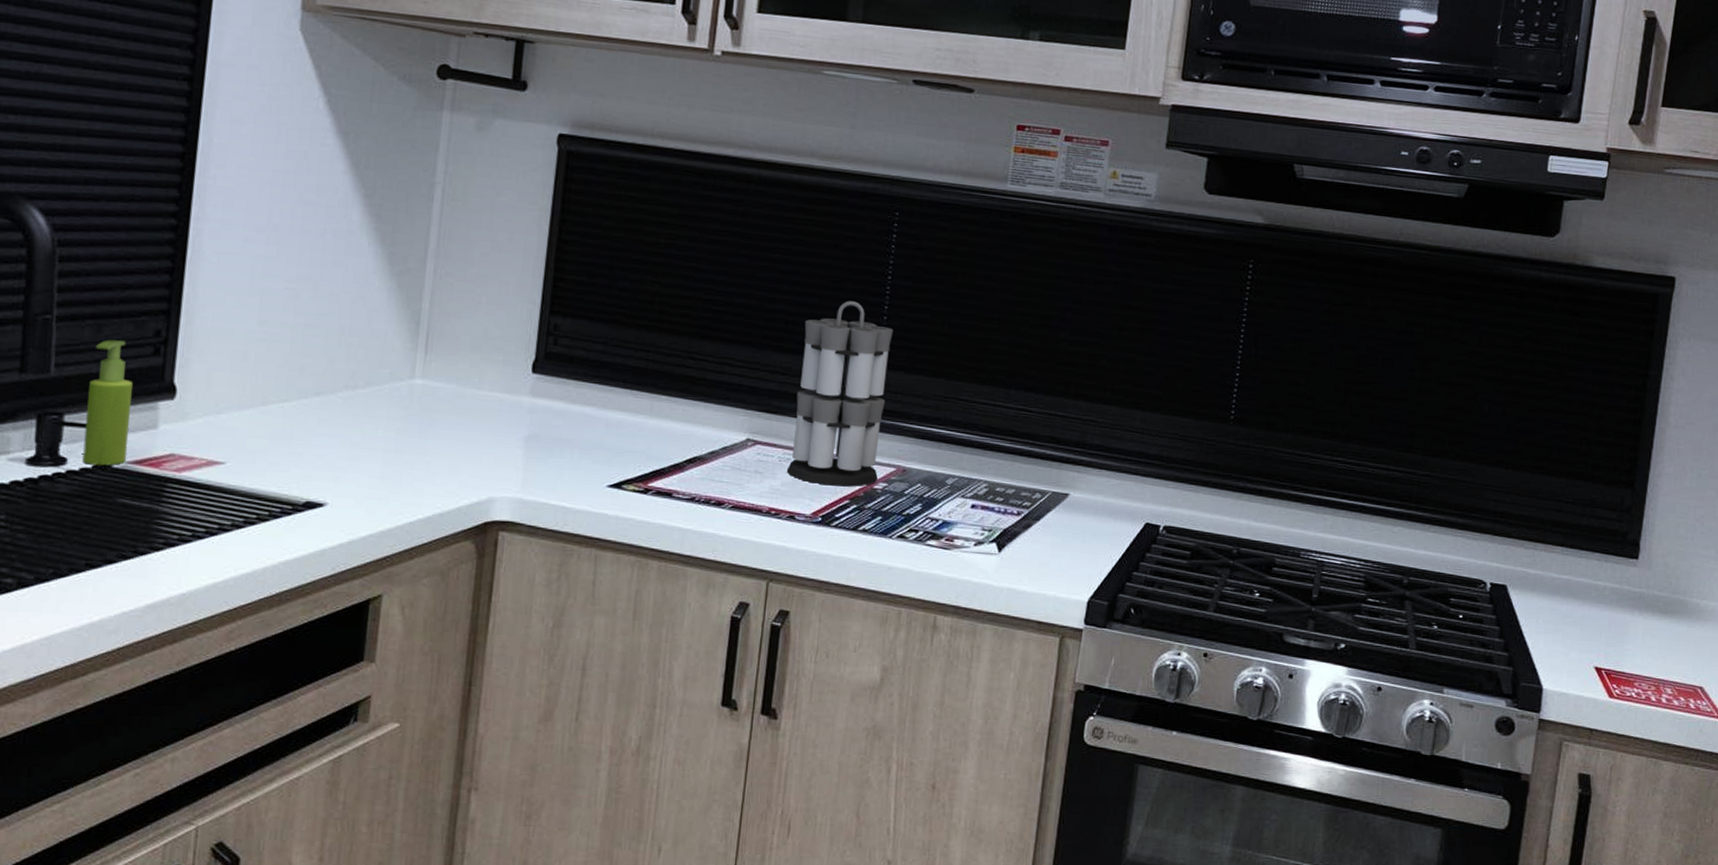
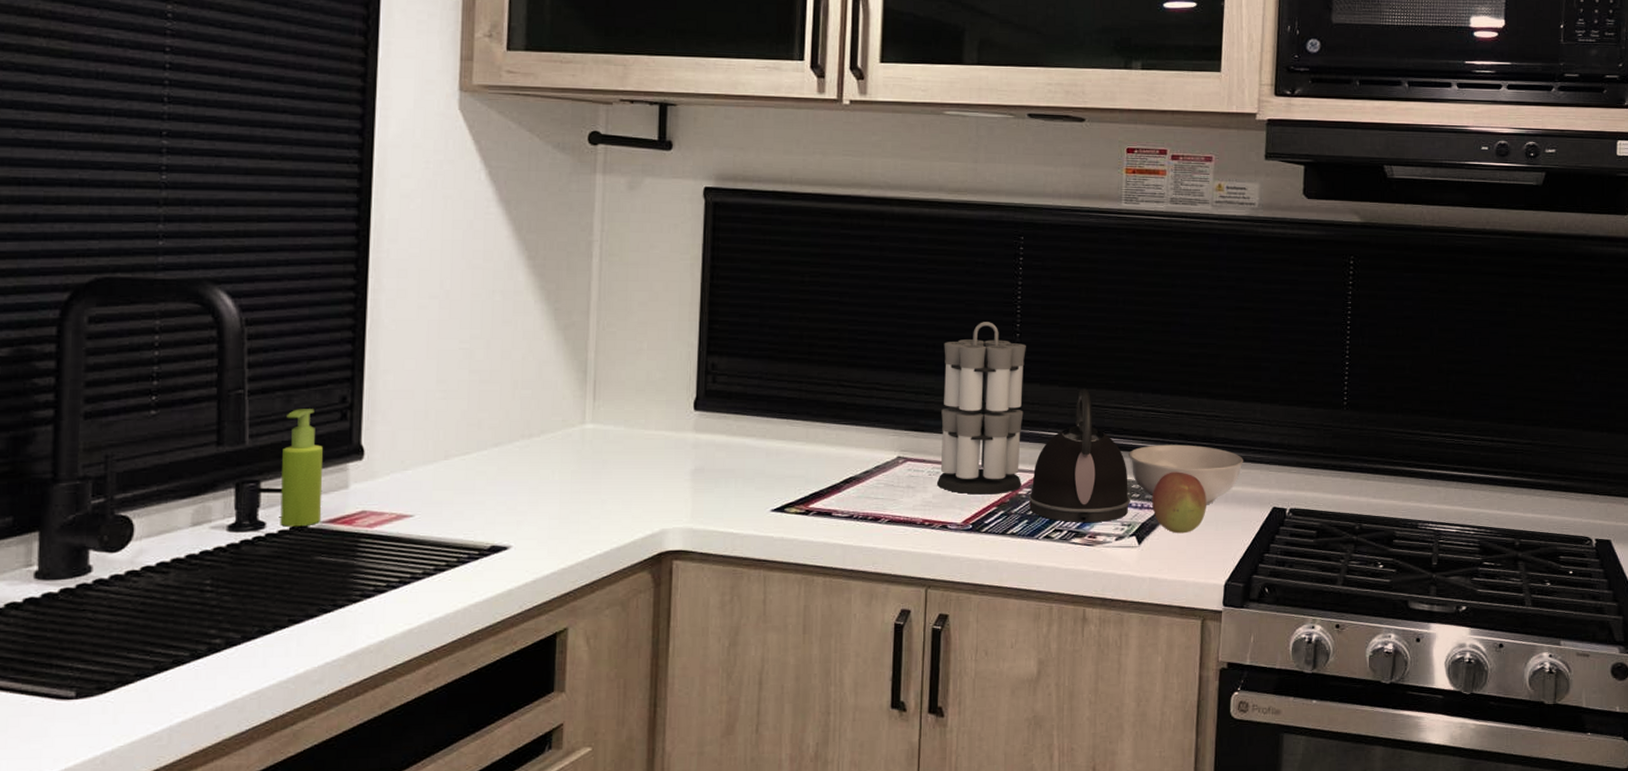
kettle: none [884,380,993,525] -> present [1028,388,1130,522]
bowl: none [994,446,1118,515] -> present [1129,445,1243,505]
fruit: none [1016,477,1075,544] -> present [1152,472,1206,534]

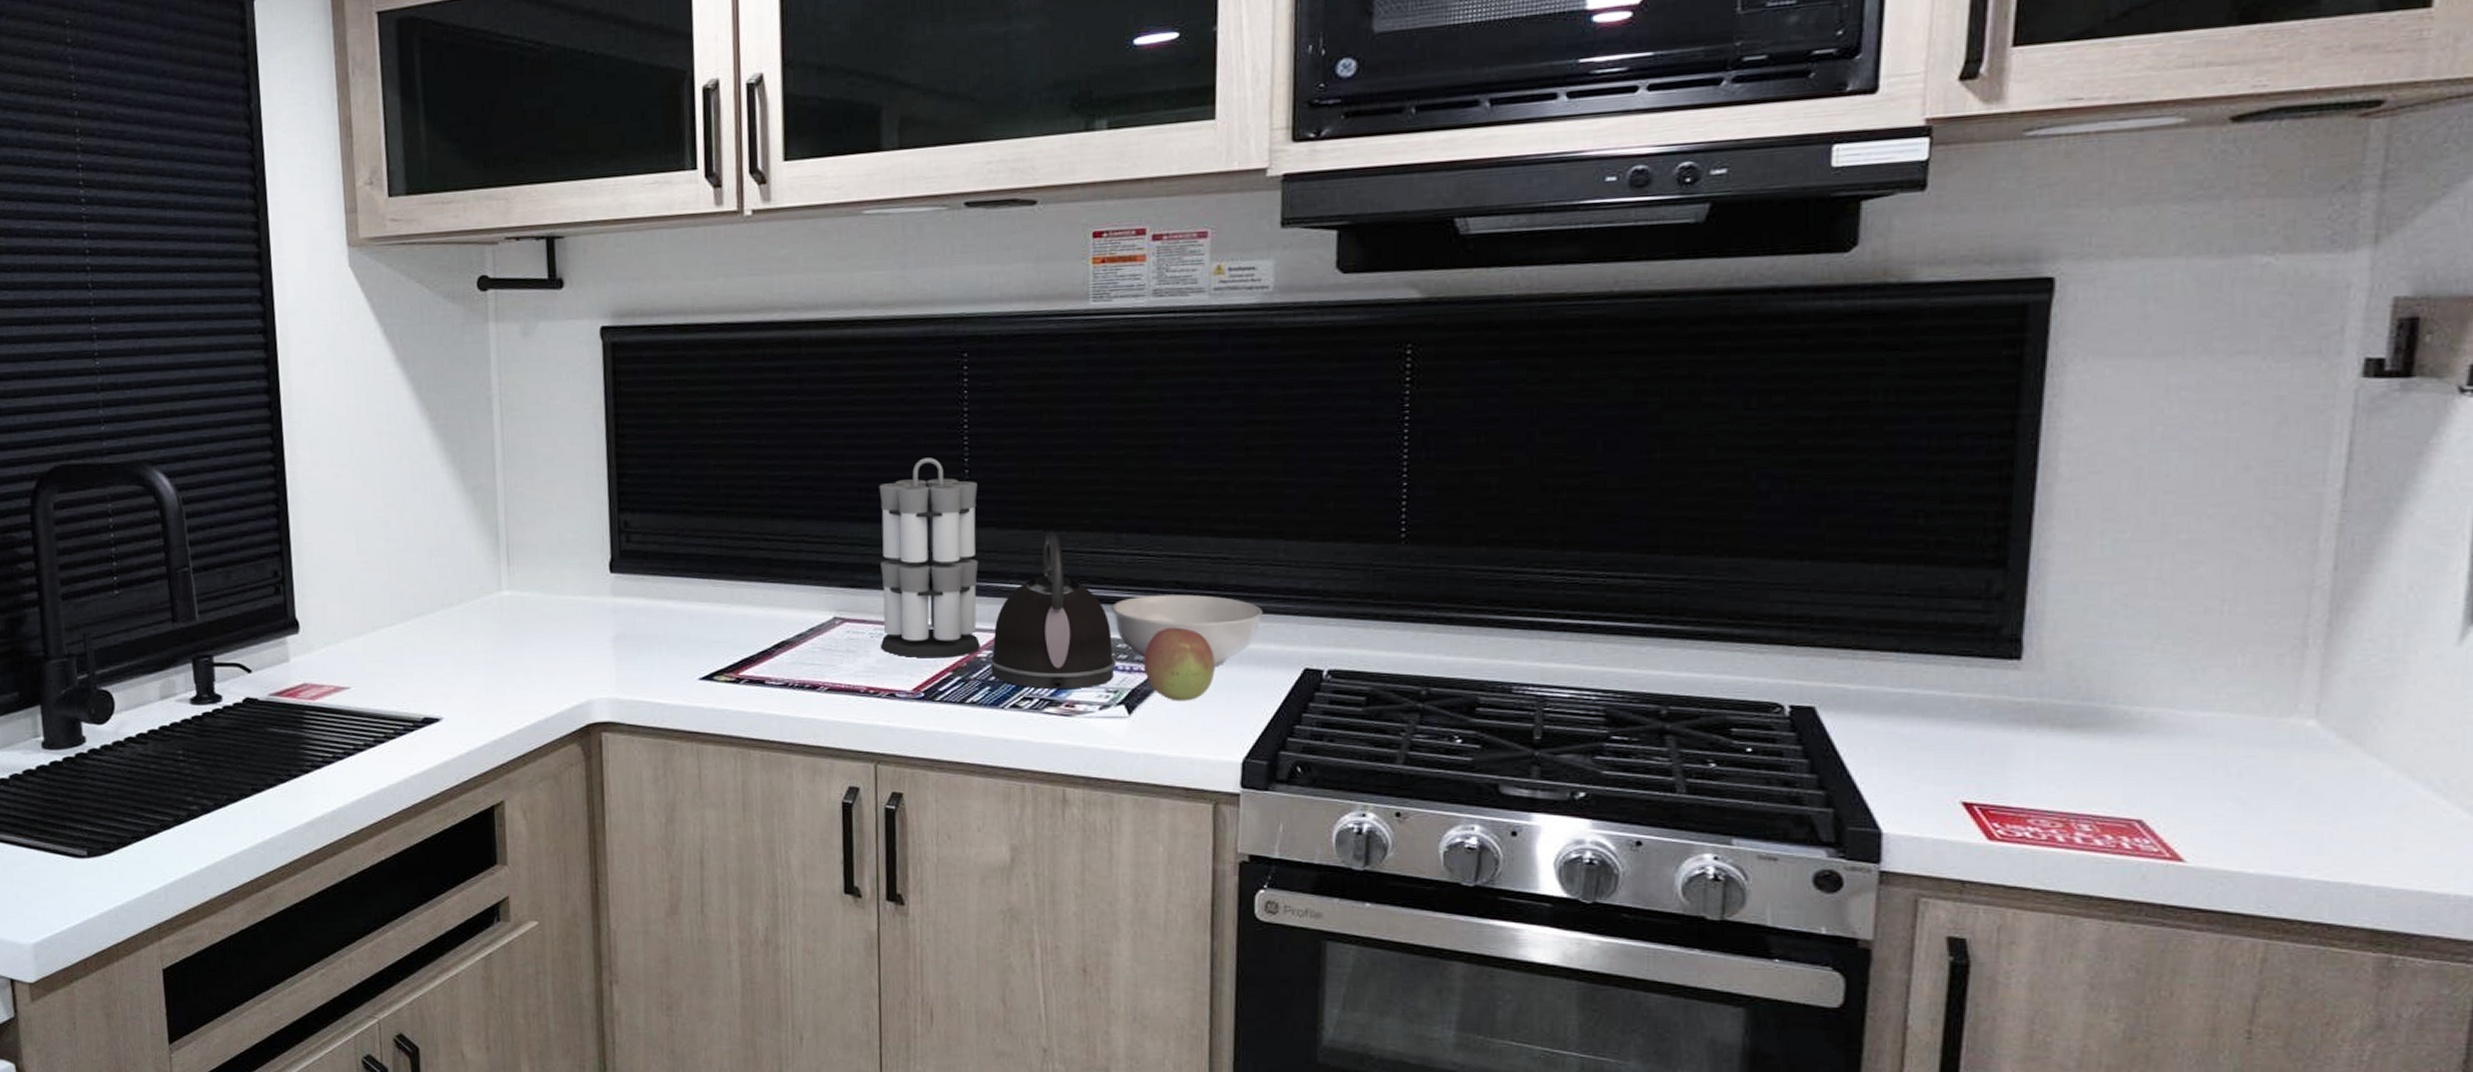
soap dispenser: present [280,409,323,527] -> none [228,584,269,700]

